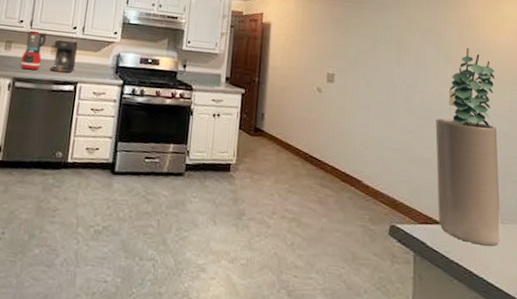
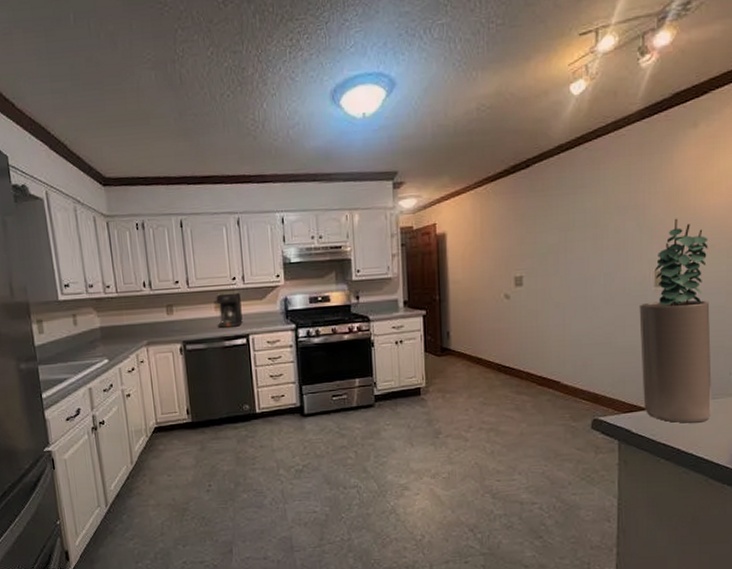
blender: present [20,30,47,71] -> none [186,288,208,331]

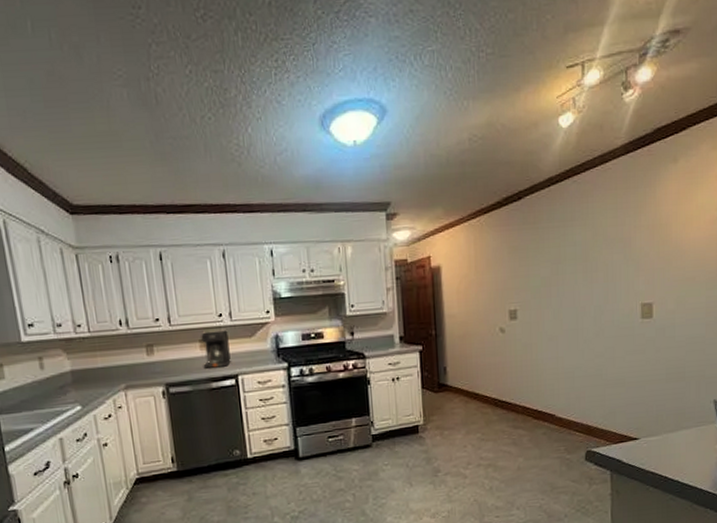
vase: present [639,218,712,423] -> none [627,251,695,452]

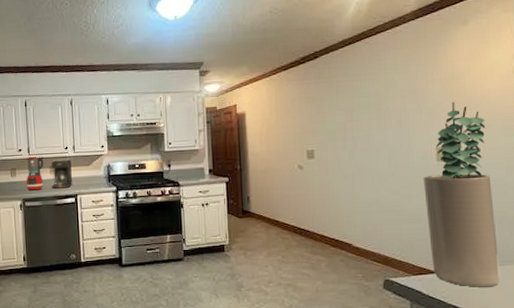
blender: none [167,325,193,373] -> present [26,155,44,191]
vase: none [627,251,695,452] -> present [423,101,501,287]

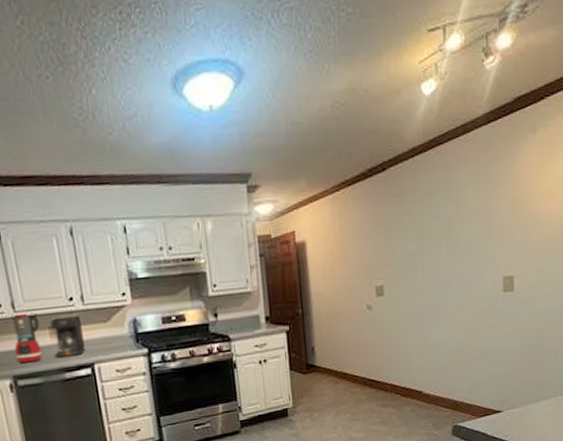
vase: present [423,101,501,287] -> none [490,223,554,423]

